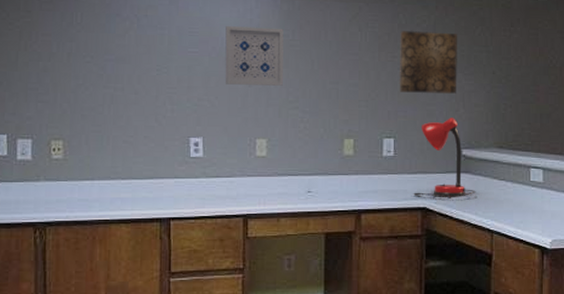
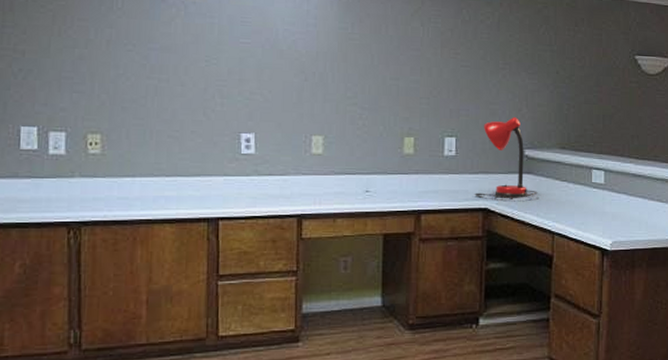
wall art: present [225,26,284,86] -> none [279,17,342,81]
wall art: present [399,30,457,95] -> none [461,26,521,93]

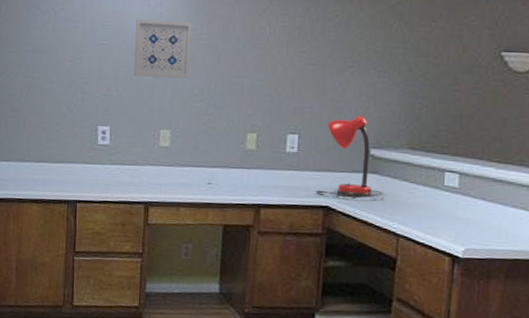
wall art: none [279,17,342,81] -> present [133,20,192,79]

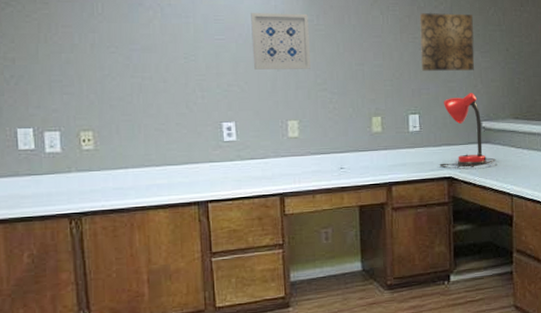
wall art: none [306,25,372,92] -> present [419,12,475,72]

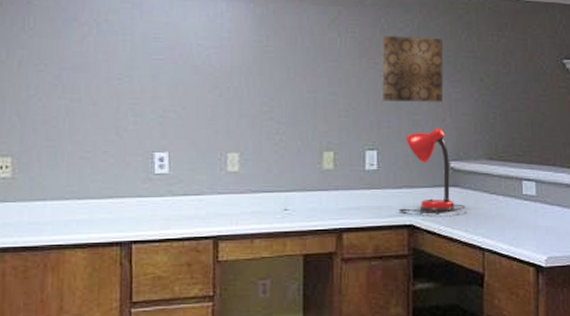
wall art: present [251,13,310,70] -> none [193,31,257,95]

